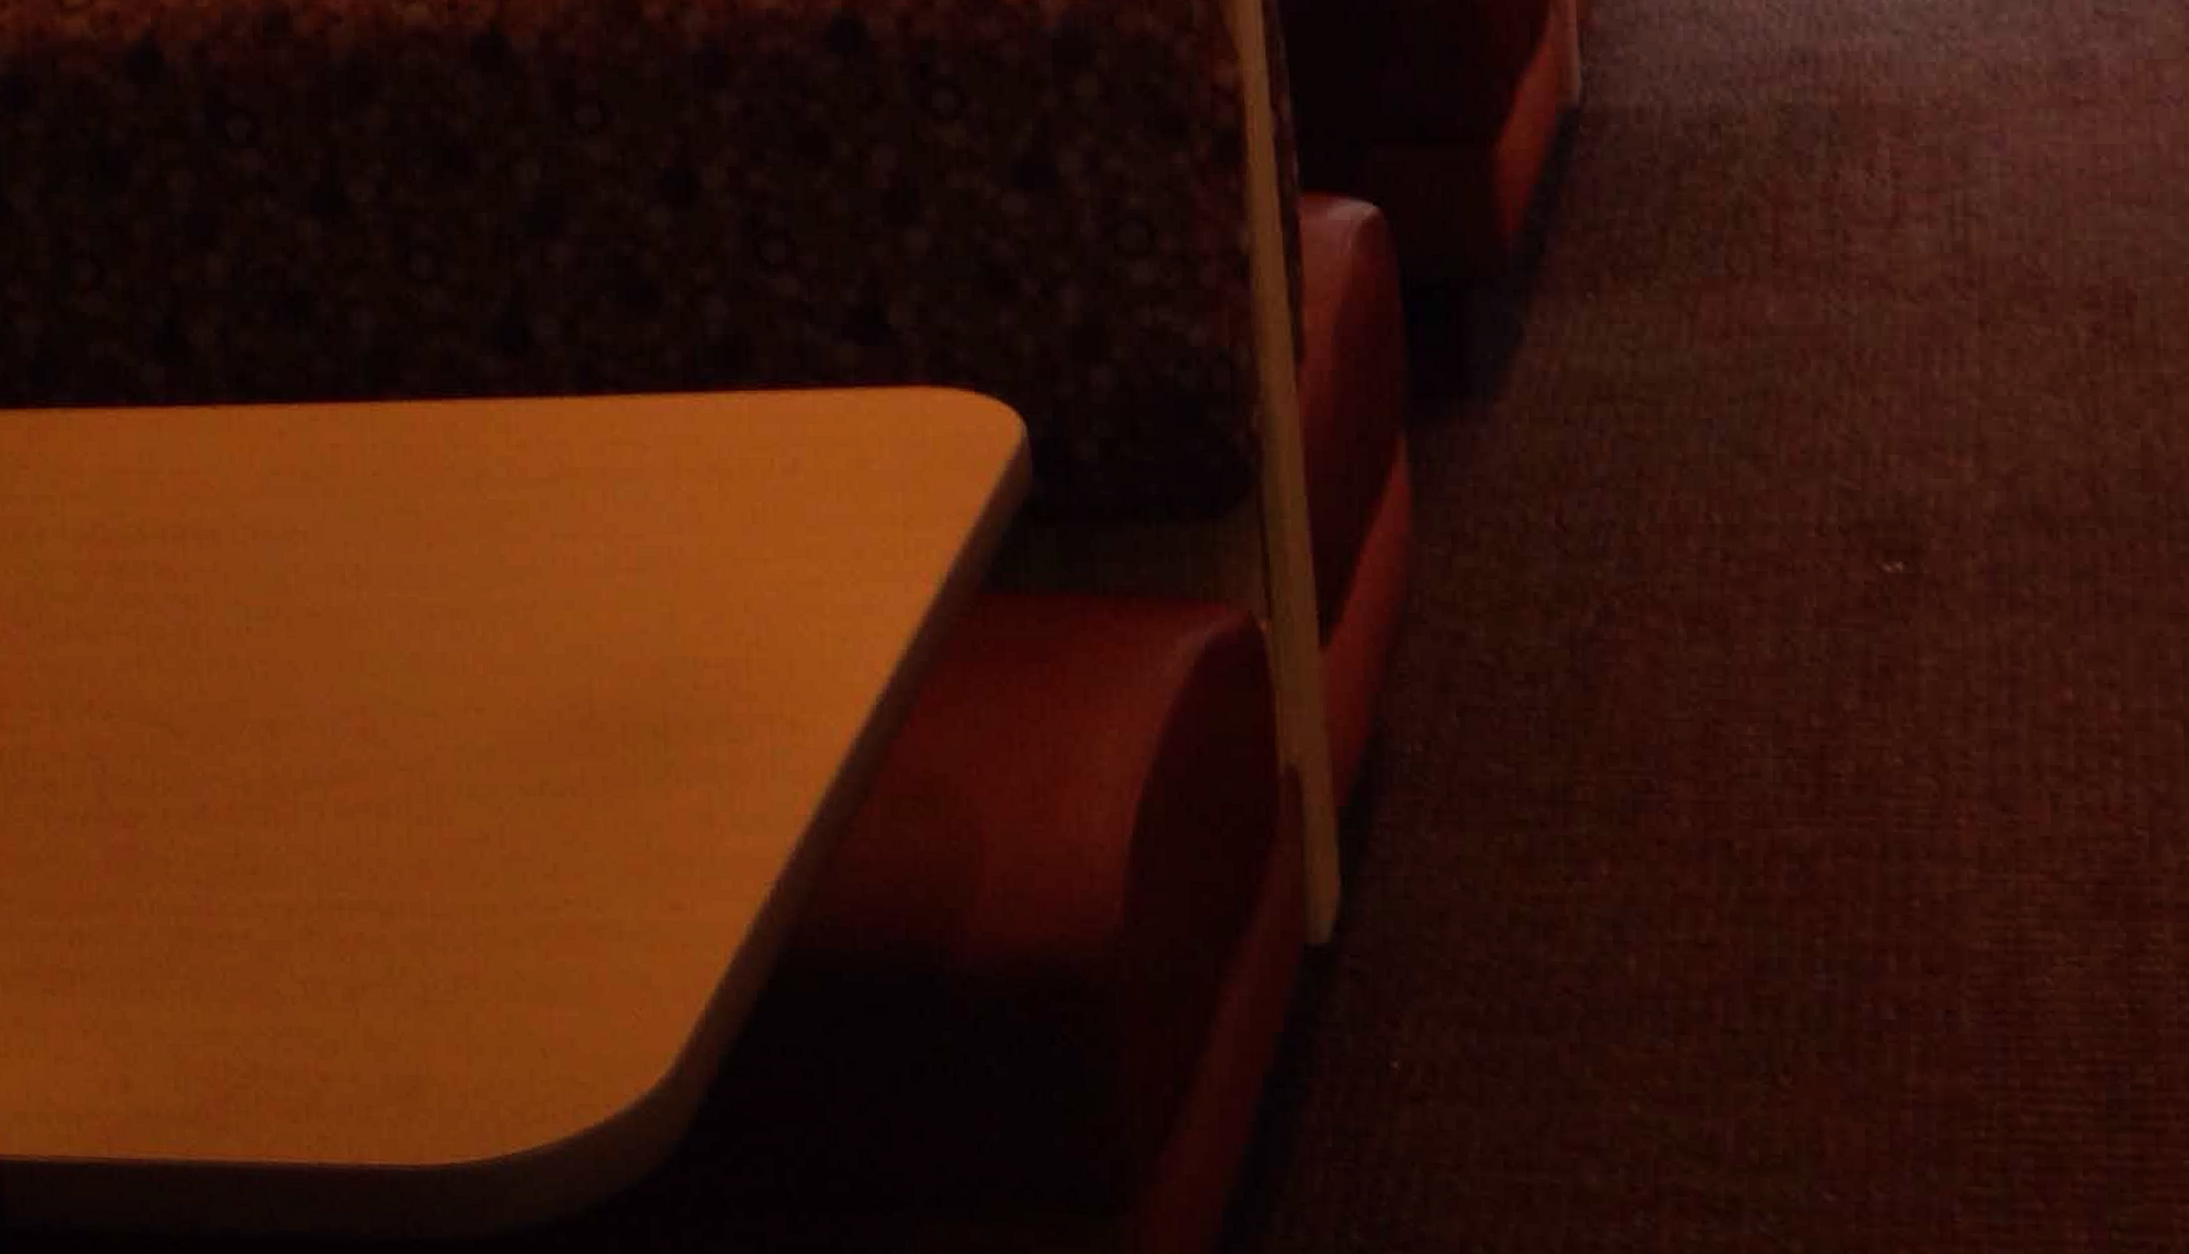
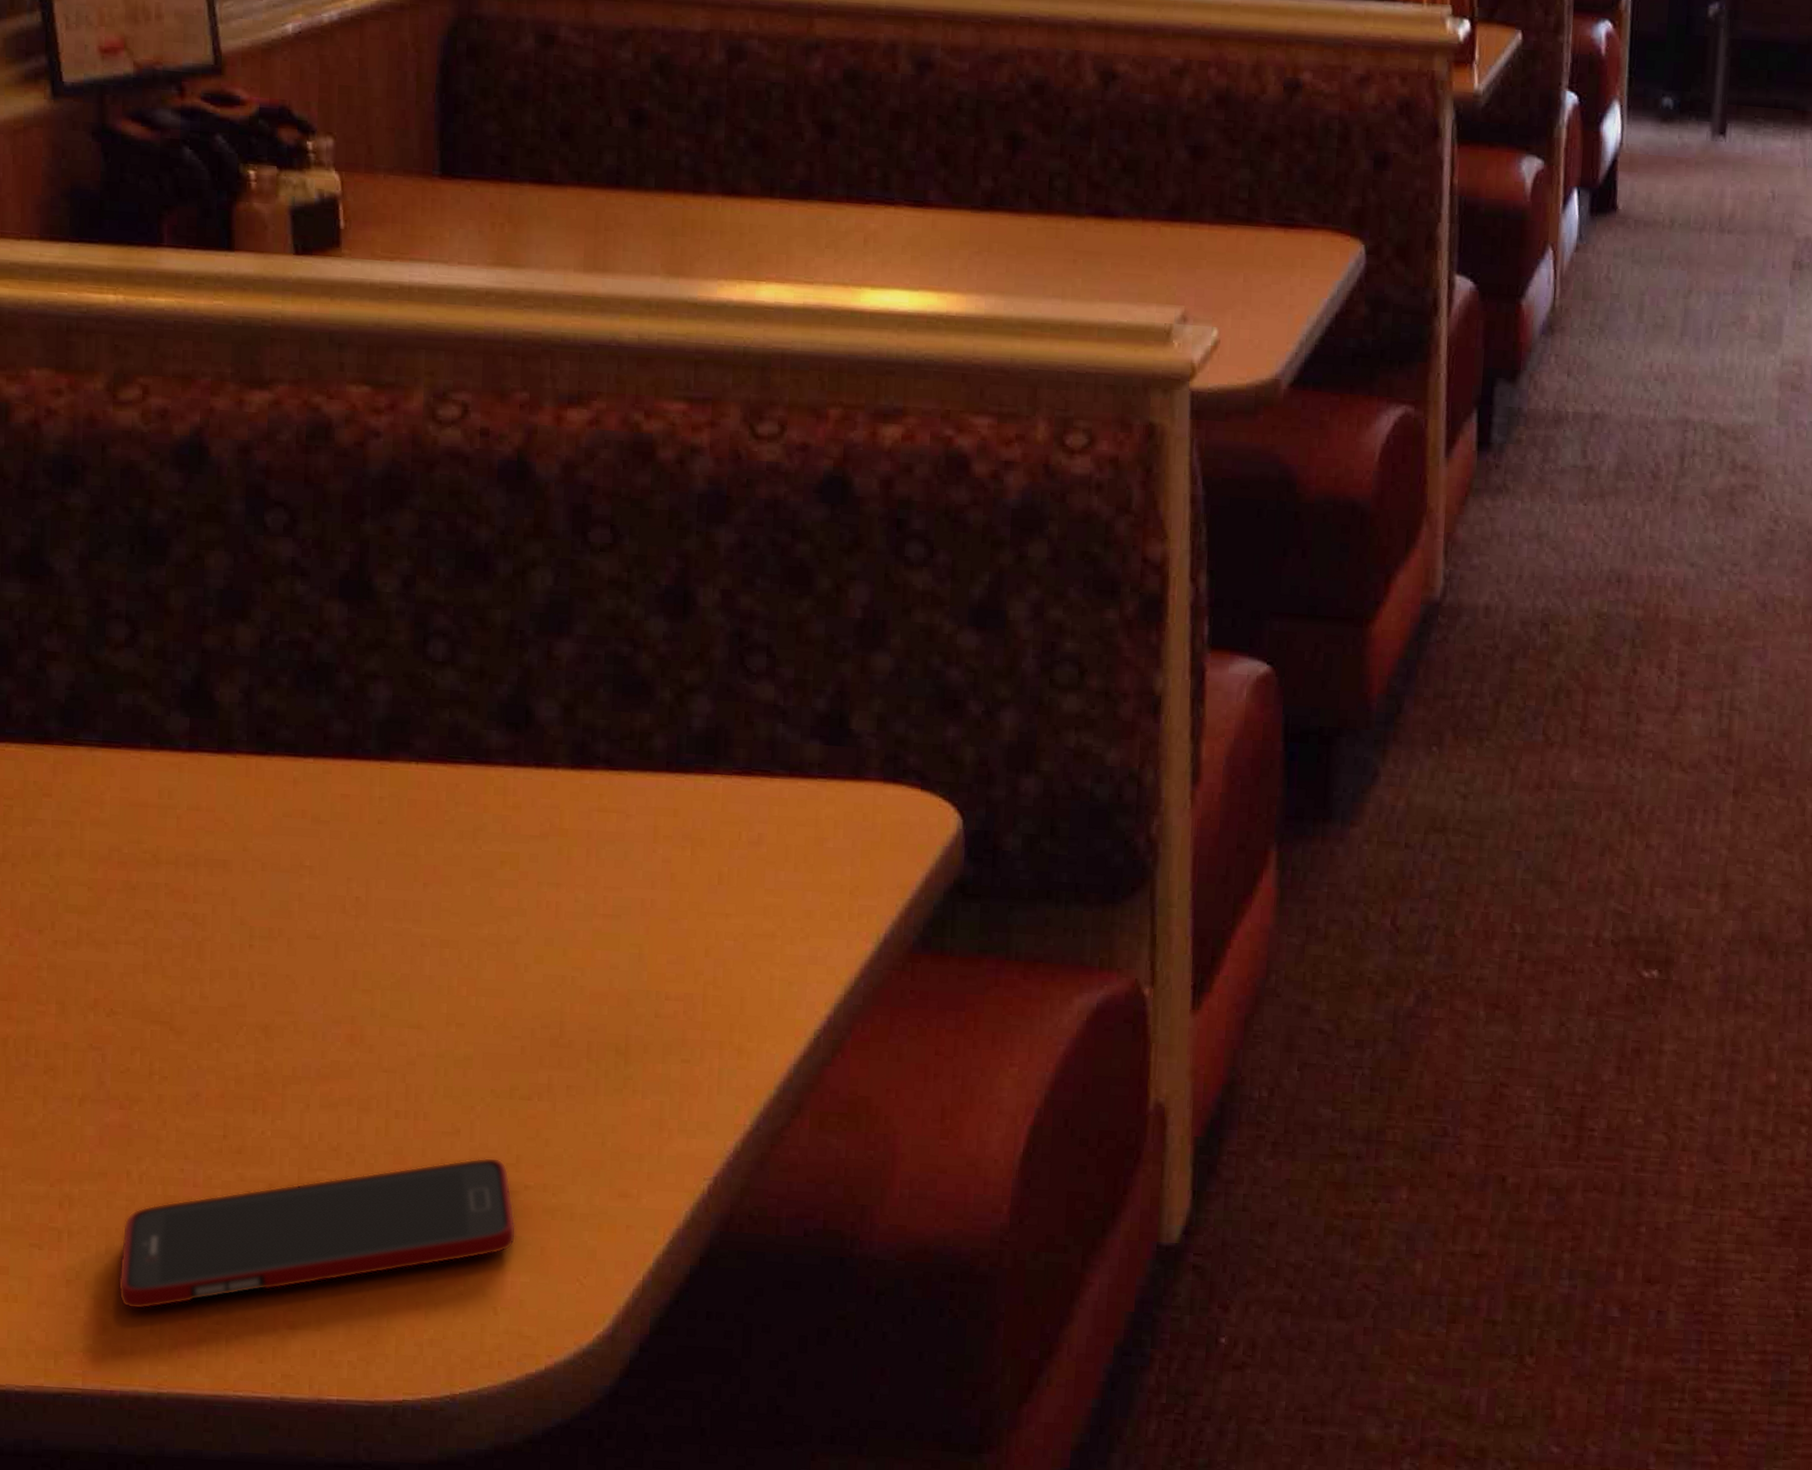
cell phone: none [136,867,560,1063] -> present [117,1157,517,1310]

